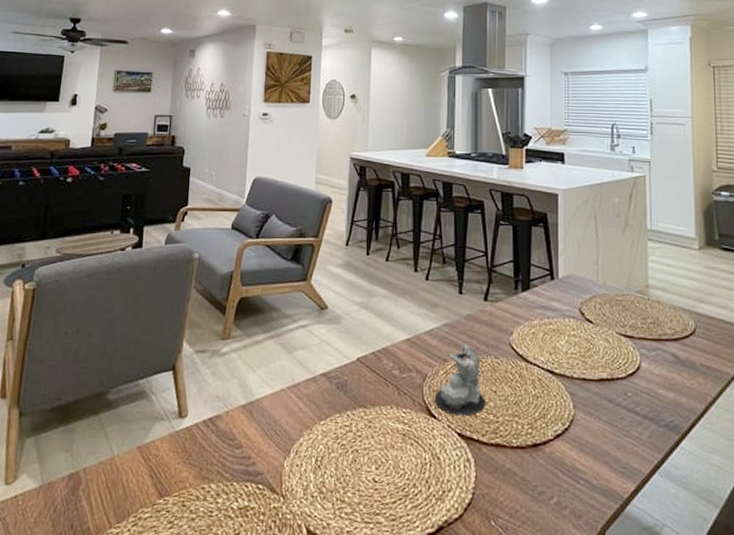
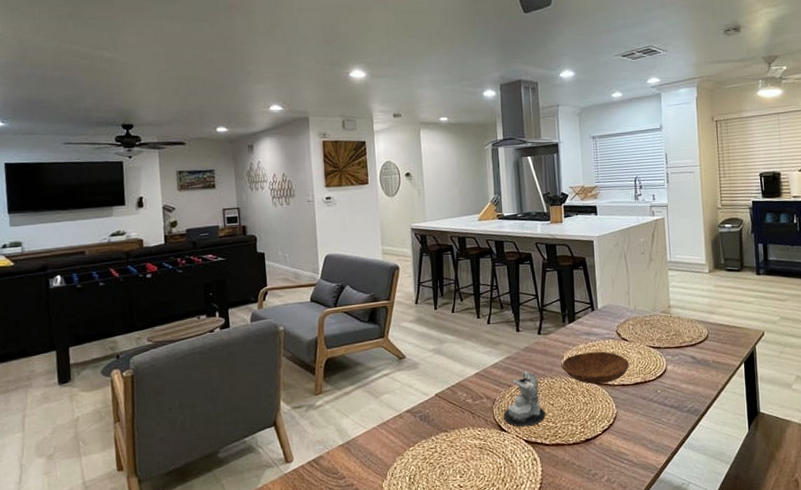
bowl: none [510,331,594,374] -> present [562,351,630,385]

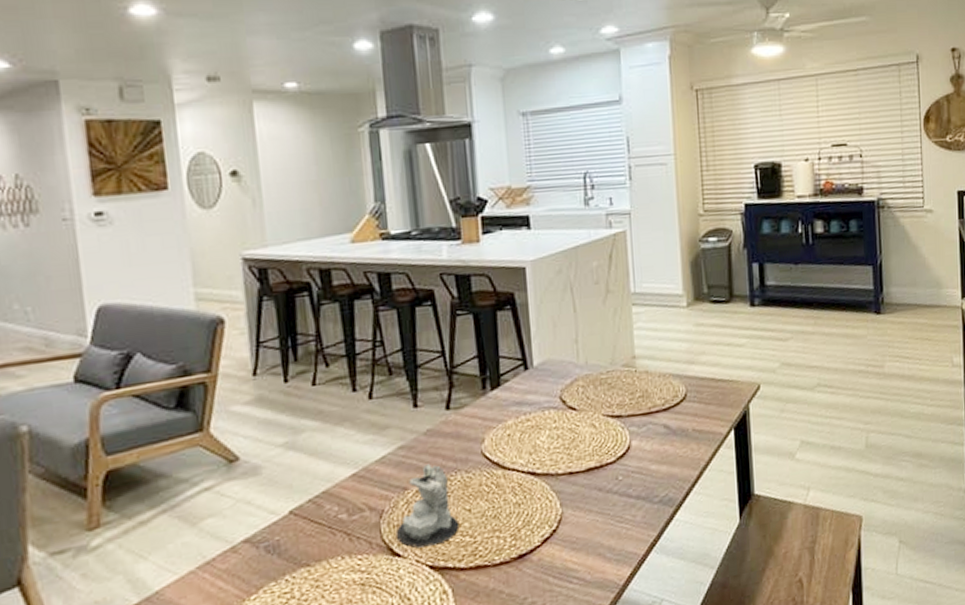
bowl: present [562,351,630,385] -> none [482,427,580,476]

